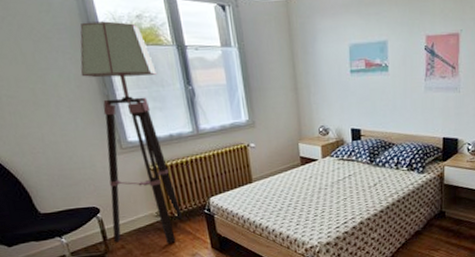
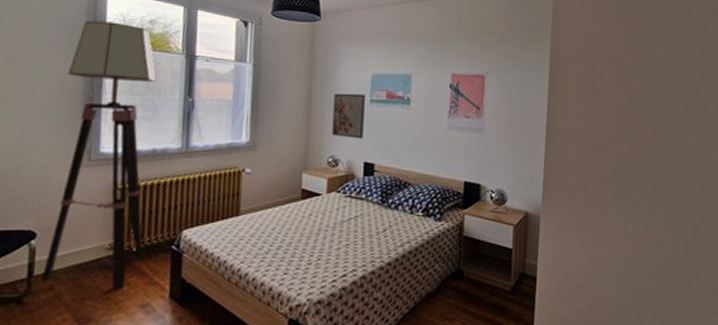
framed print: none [316,65,348,109] -> present [332,93,365,139]

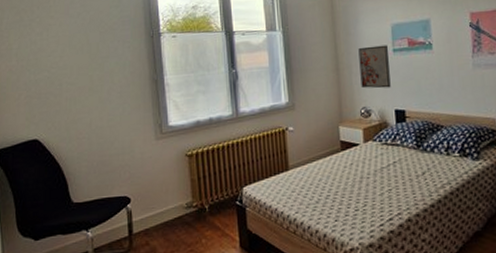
floor lamp: present [40,20,157,289] -> none [135,12,213,242]

